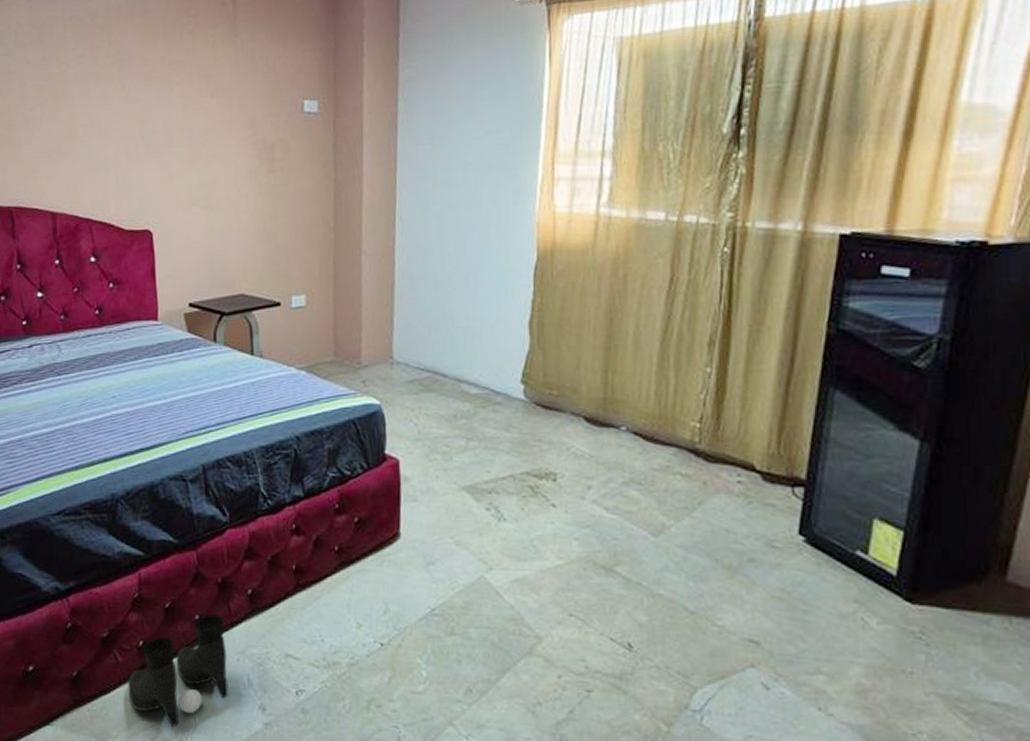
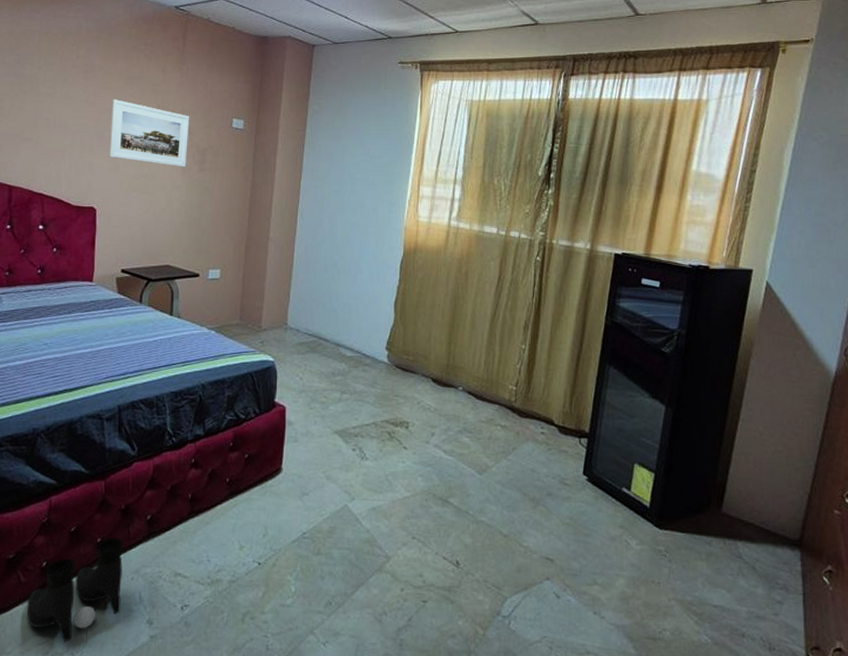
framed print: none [156,91,252,171] -> present [108,99,190,168]

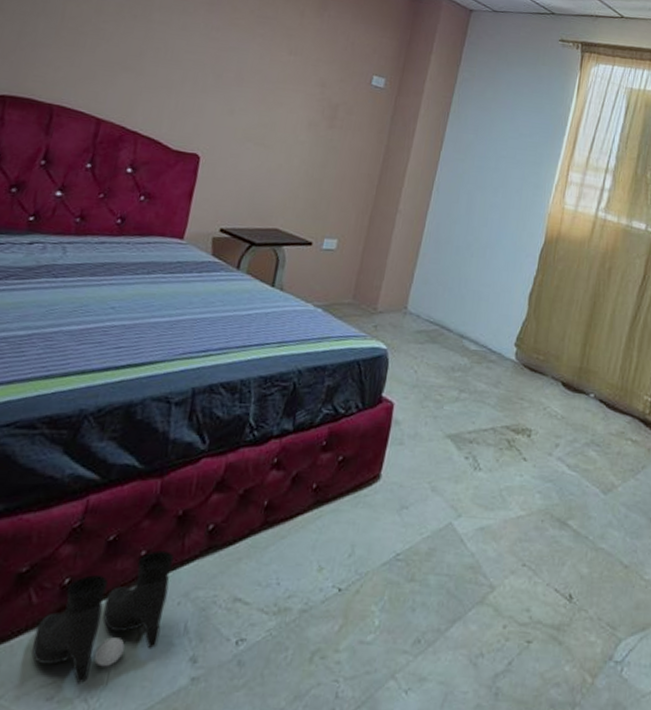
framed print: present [108,99,190,168] -> none [224,37,325,122]

